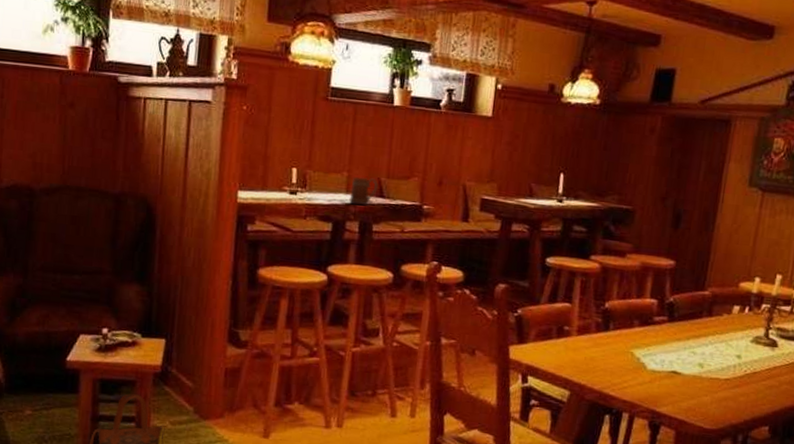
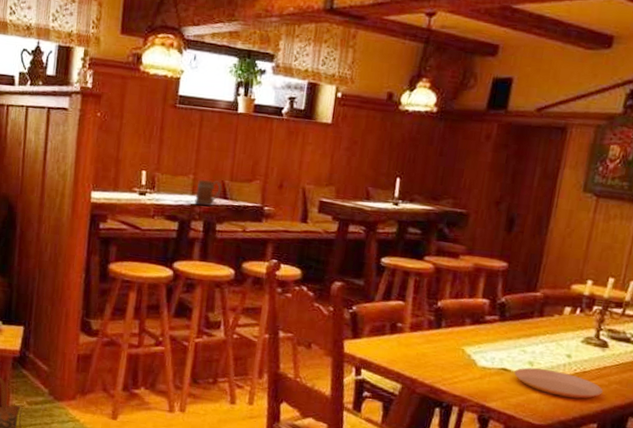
plate: none [684,369,774,401] -> present [514,367,603,399]

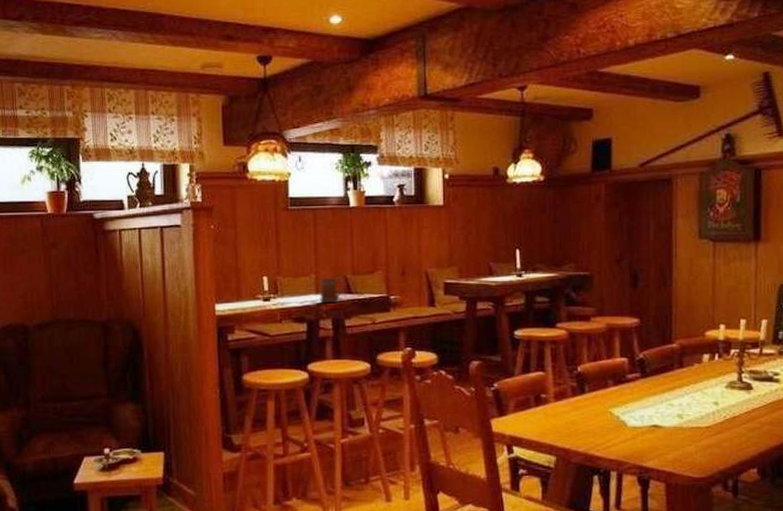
plate: present [514,367,603,399] -> none [665,420,756,445]

